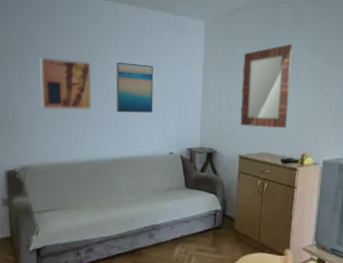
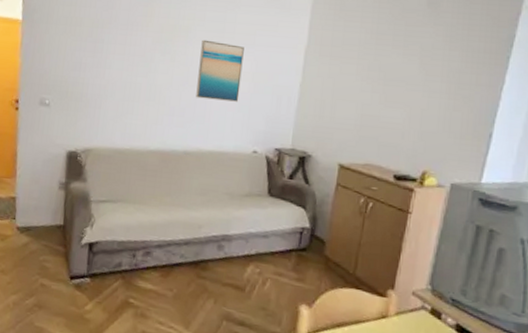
wall art: present [39,56,93,110] -> none [113,28,174,93]
home mirror: present [240,43,292,128] -> none [344,31,423,137]

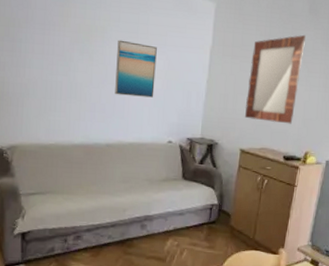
home mirror: none [344,31,423,137] -> present [244,34,306,124]

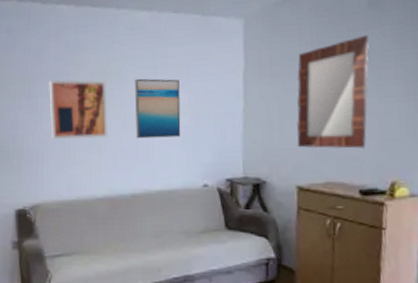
wall art: none [33,27,91,90] -> present [49,79,108,139]

